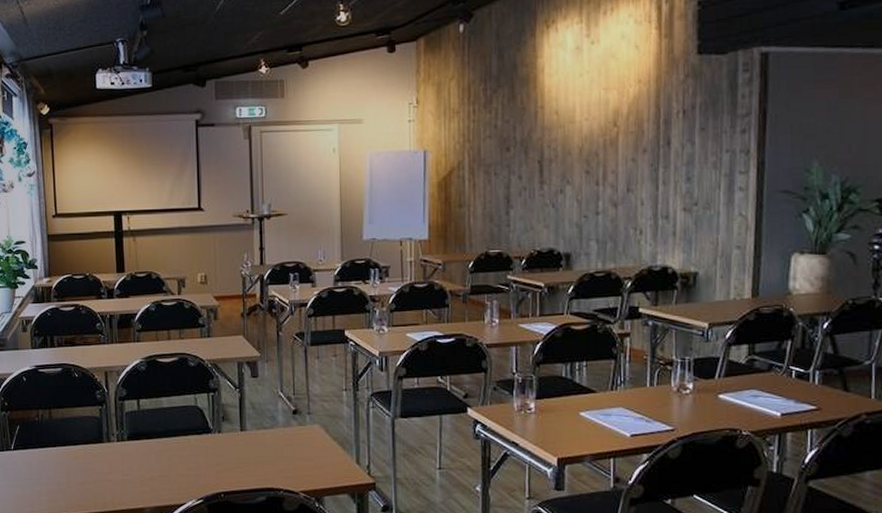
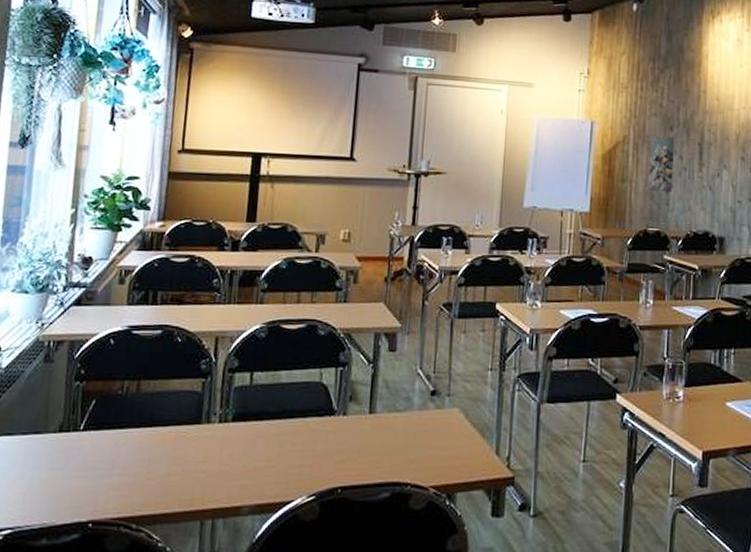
wall art: none [486,158,513,214] -> present [648,136,675,193]

